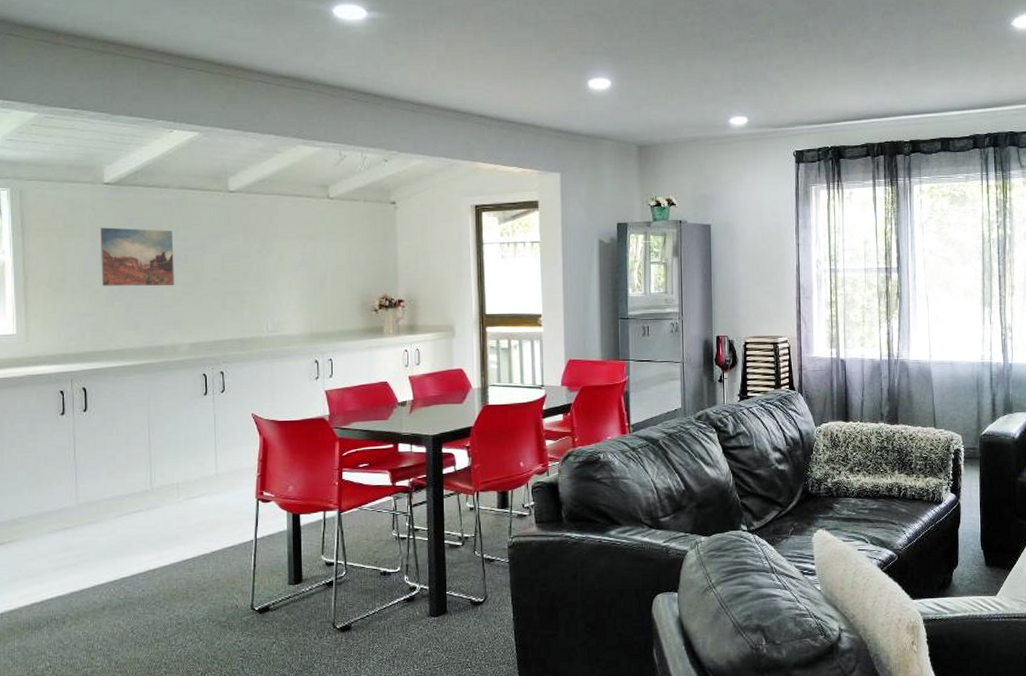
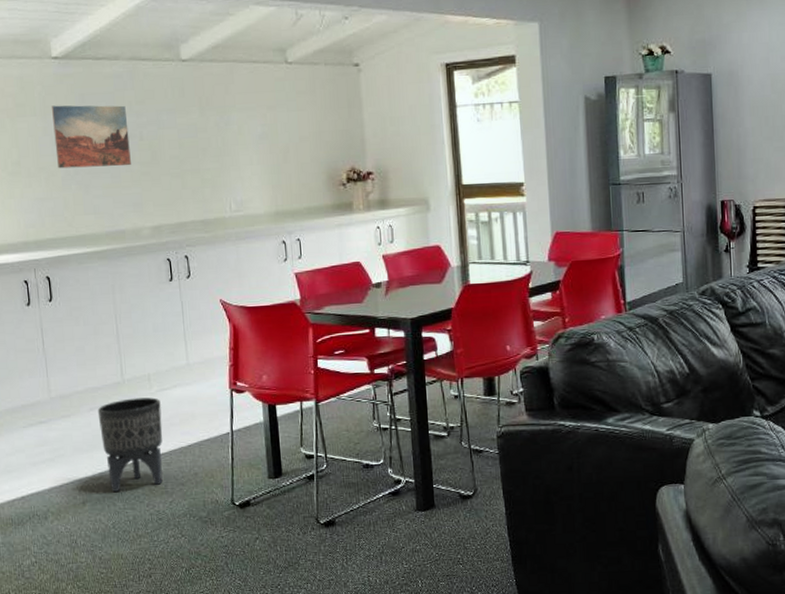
planter: none [124,505,188,598] -> present [97,397,163,493]

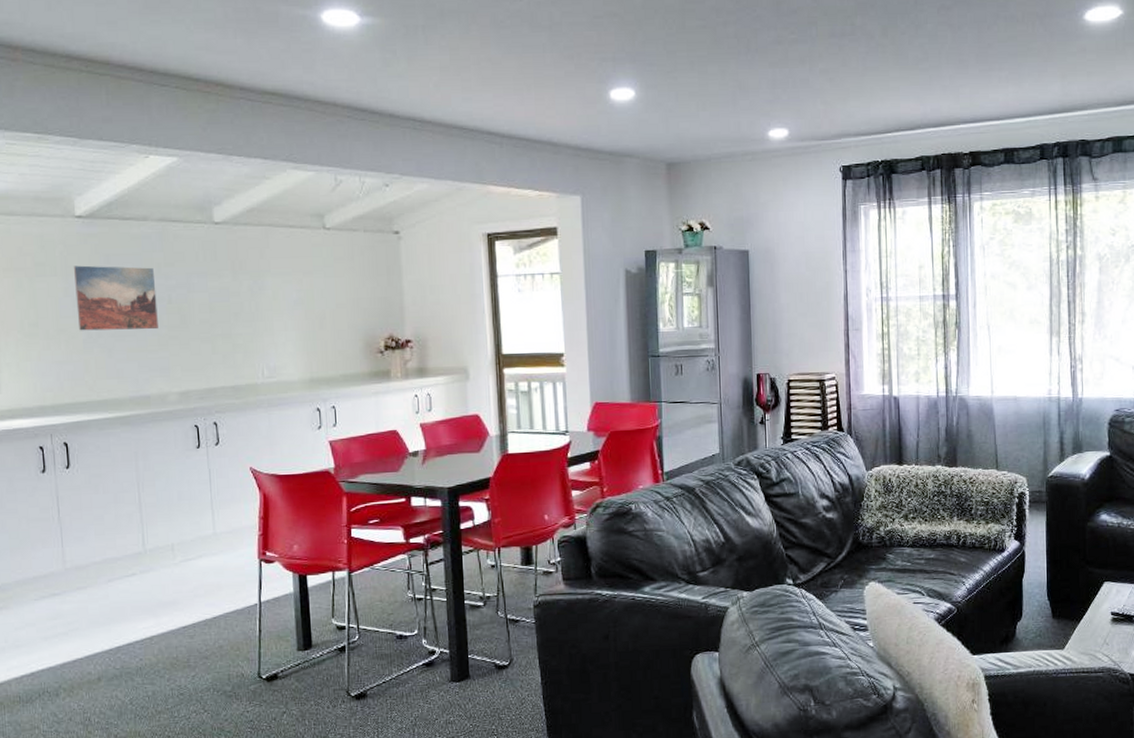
planter: present [97,397,163,493] -> none [116,568,186,667]

